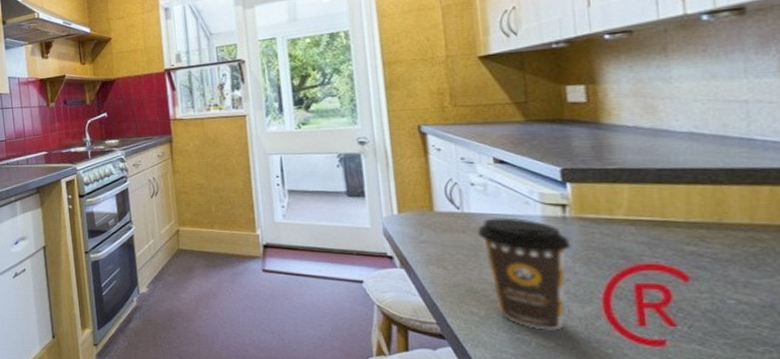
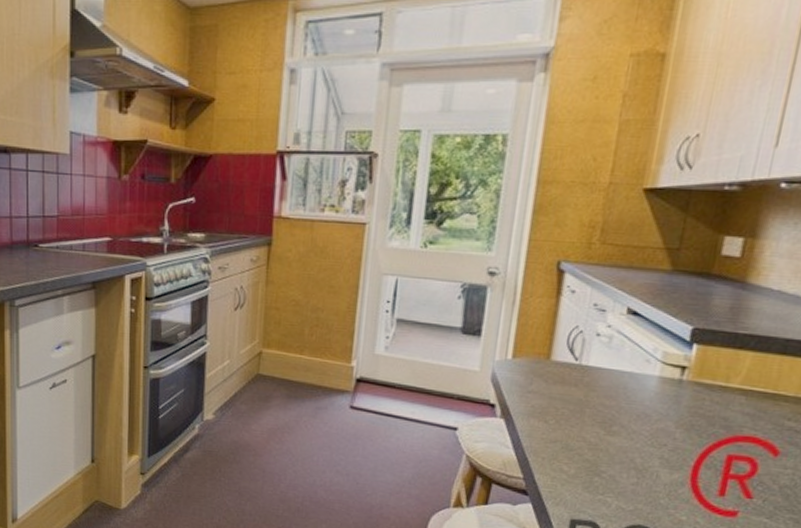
coffee cup: present [477,217,571,330] -> none [589,373,679,495]

